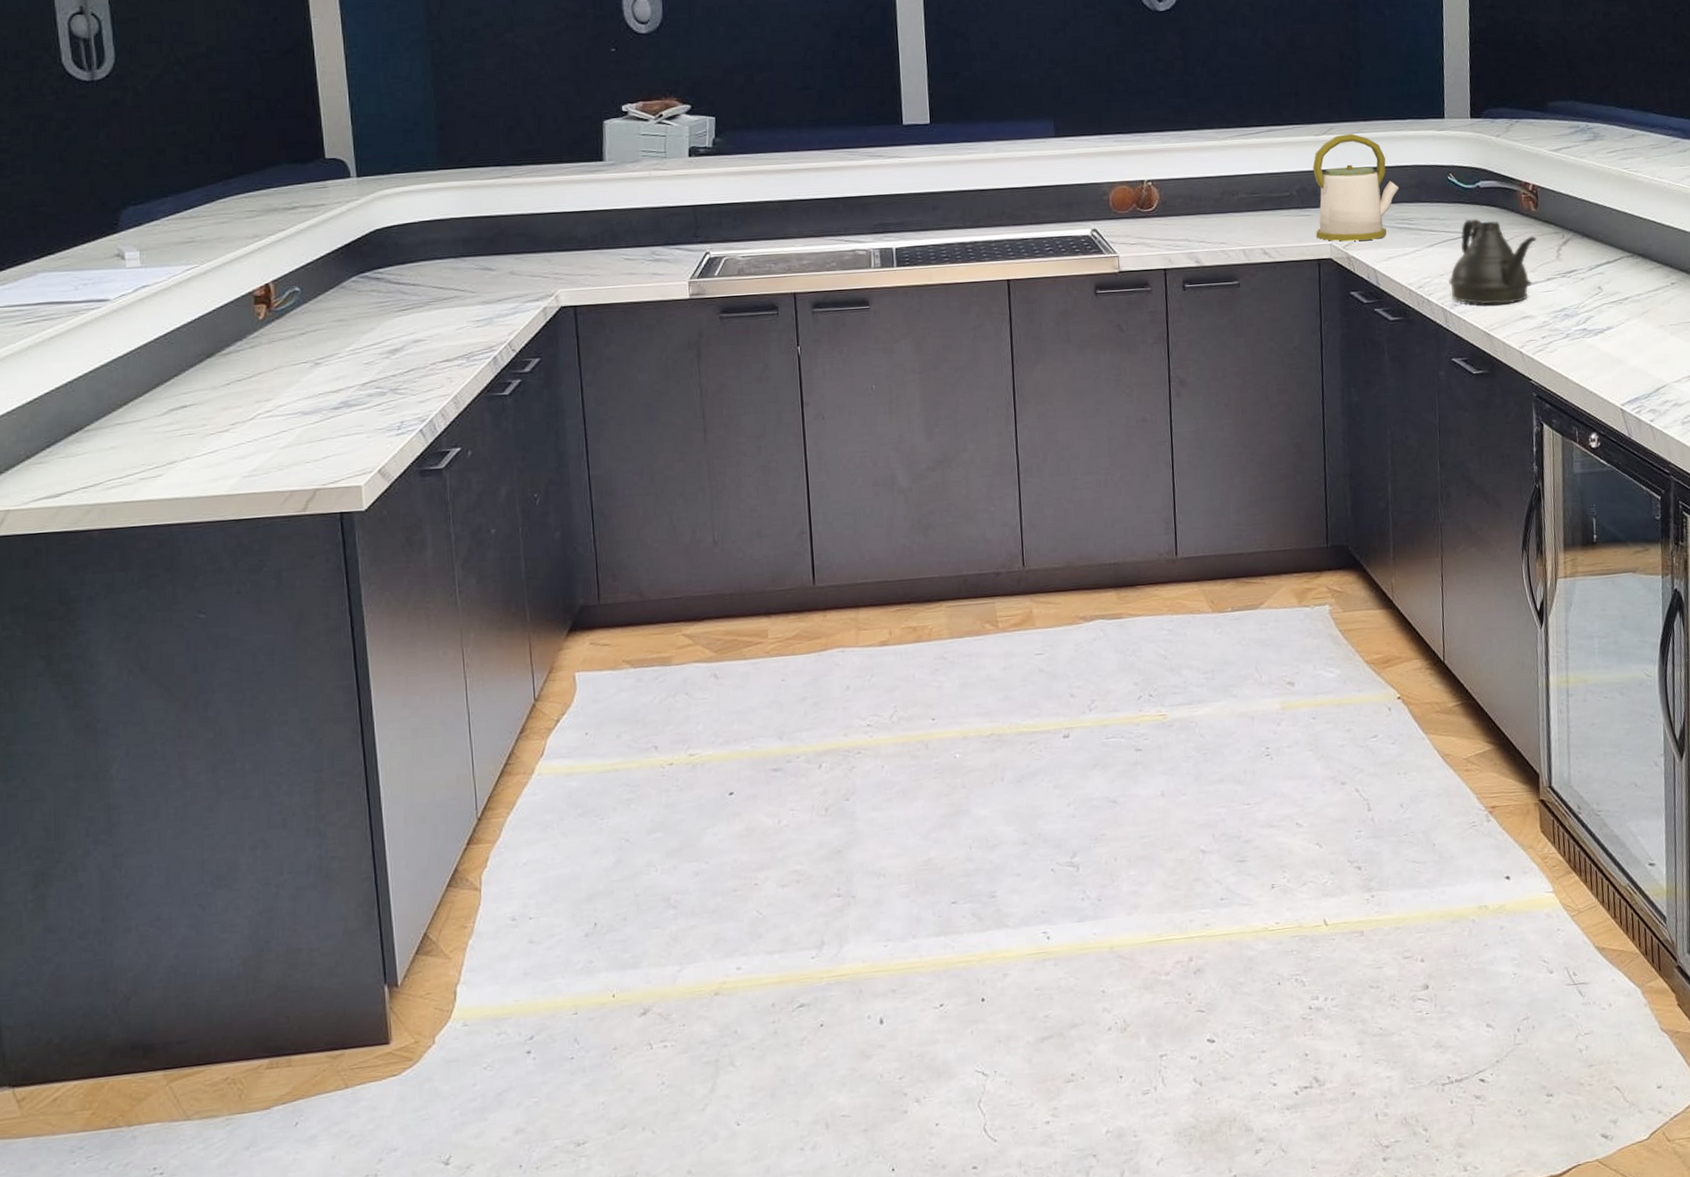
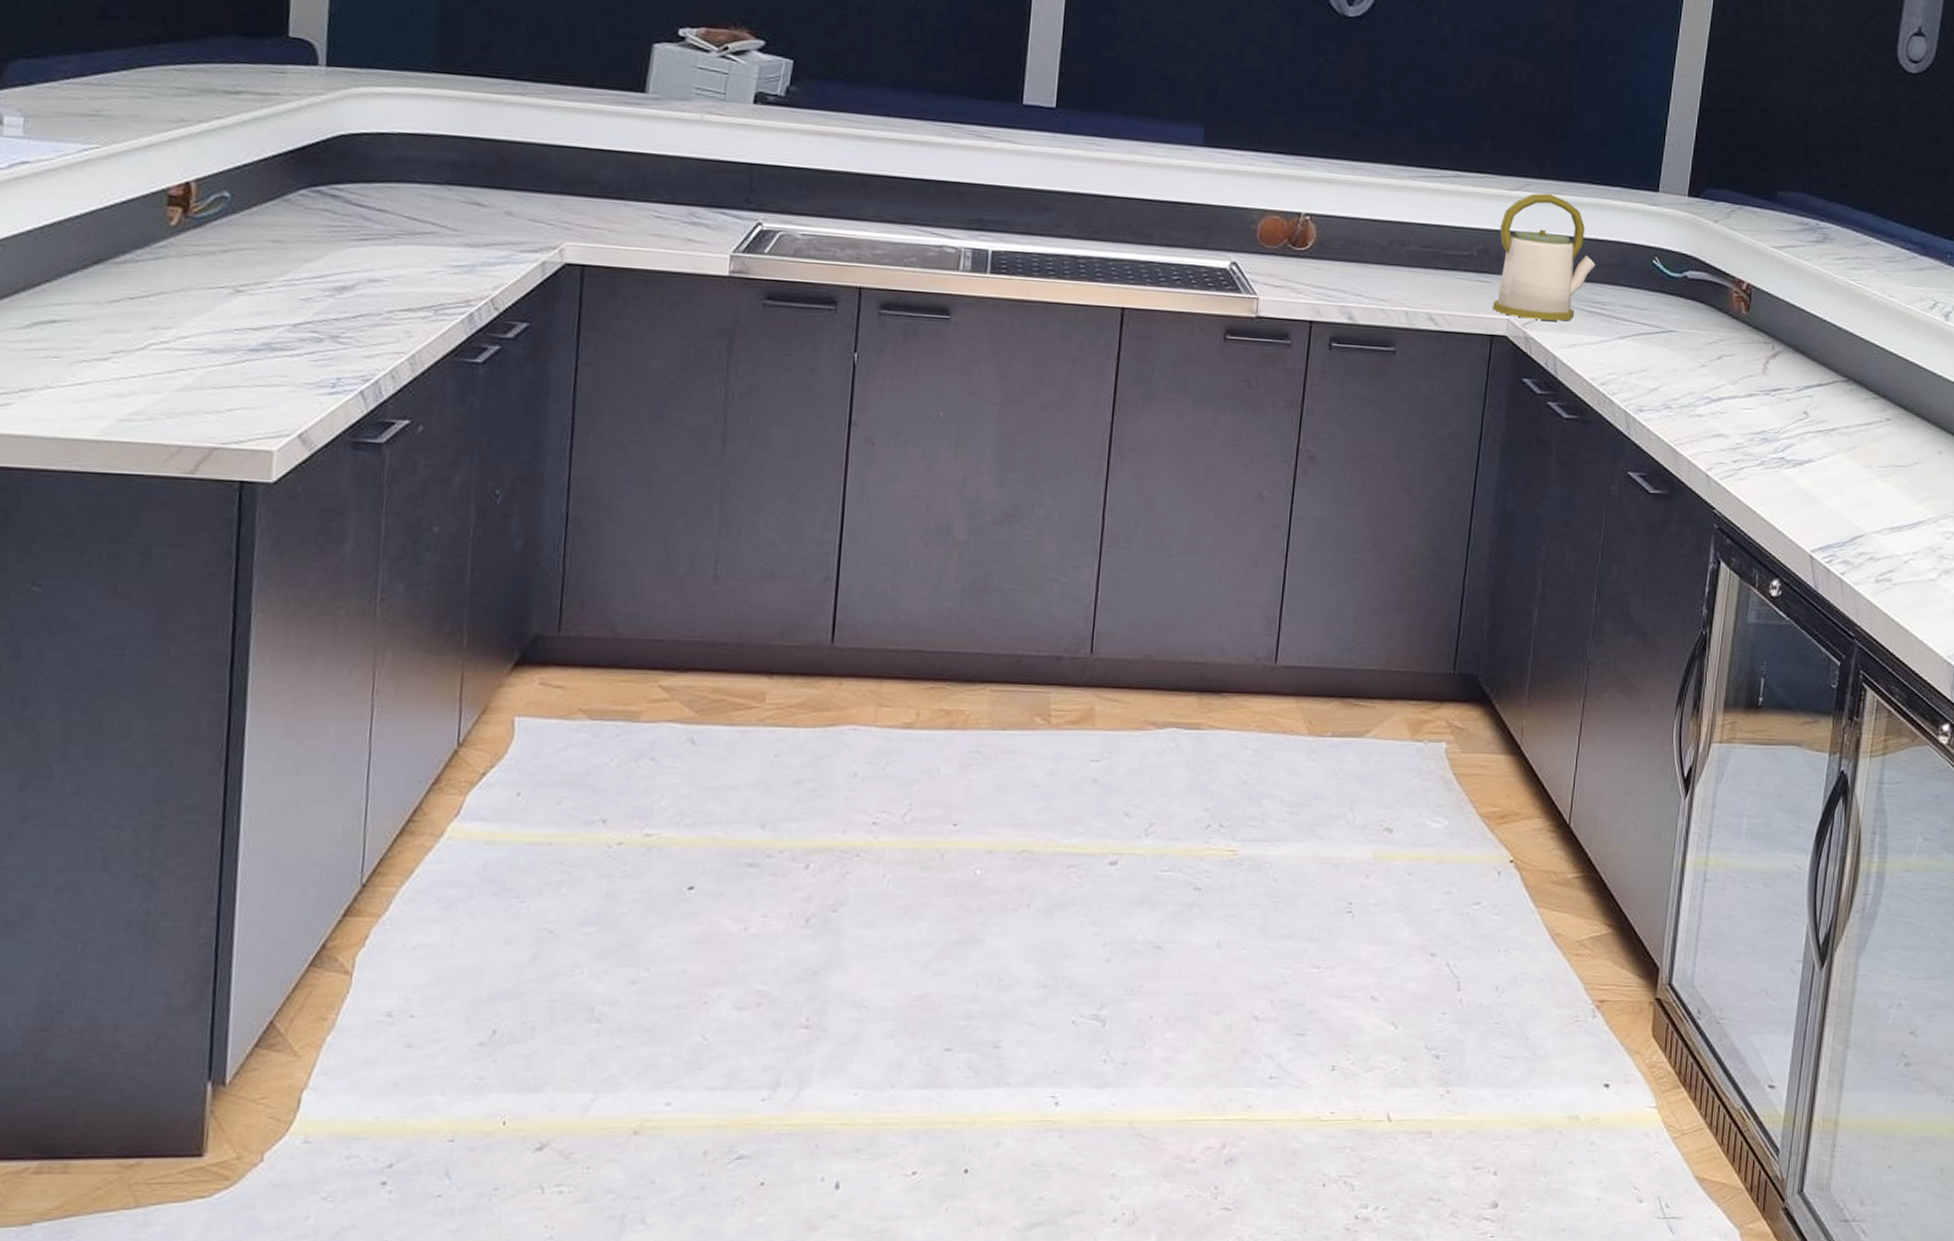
teapot: present [1449,219,1537,305] -> none [1637,312,1743,418]

